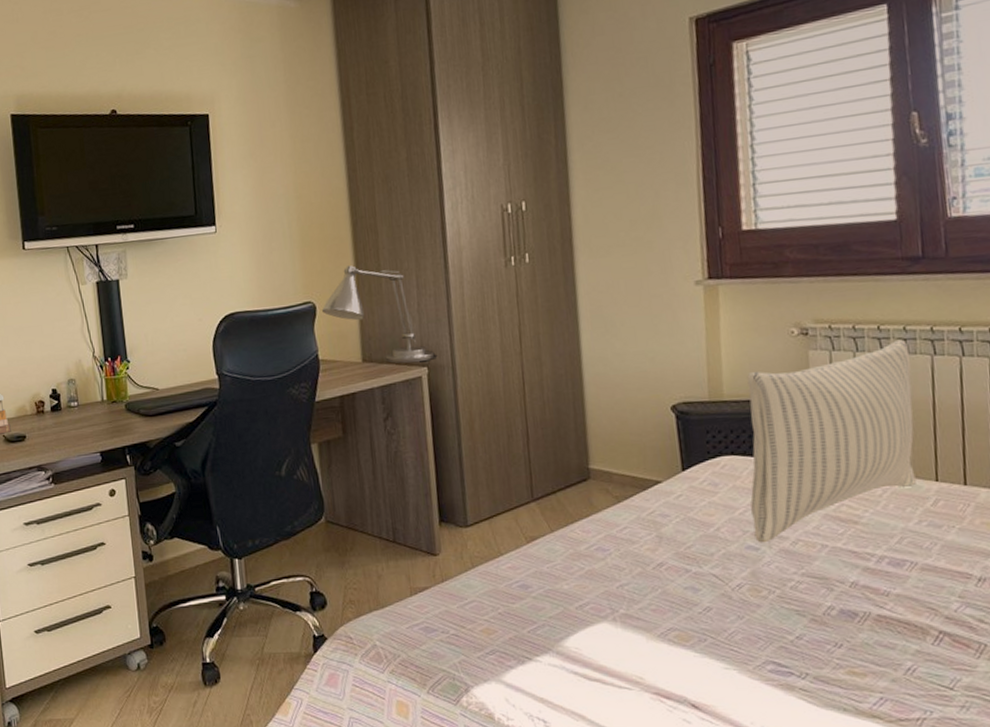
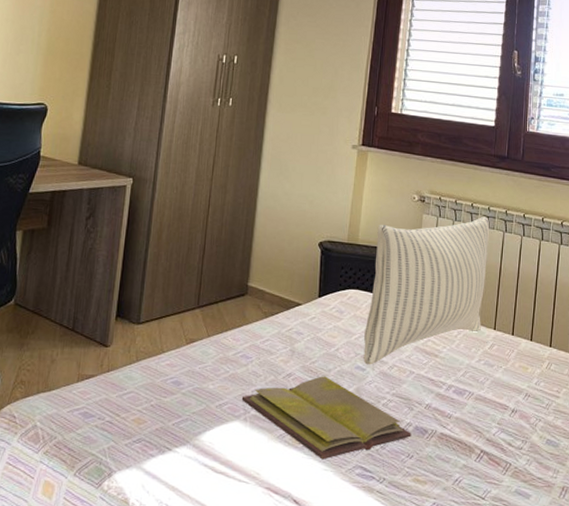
desk lamp: present [321,265,436,364] -> none [51,79,142,173]
diary: none [605,561,836,657] -> present [241,376,411,460]

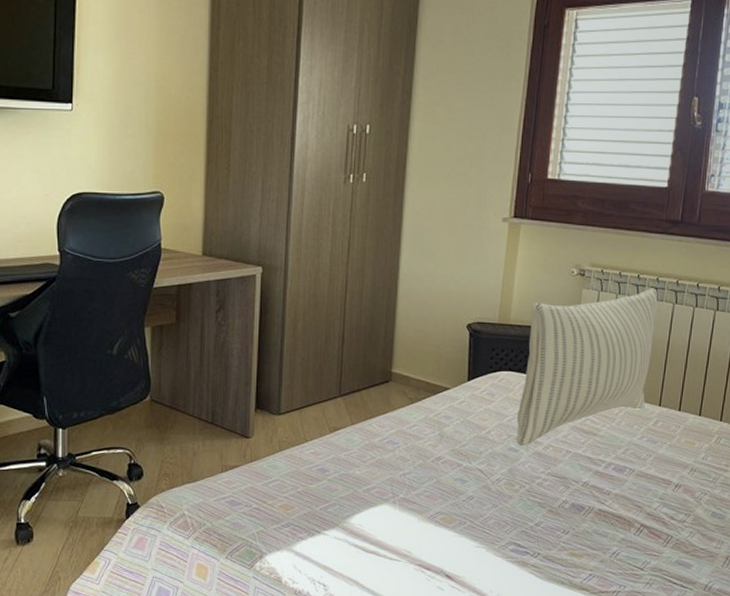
diary: present [241,376,411,460] -> none [389,458,568,538]

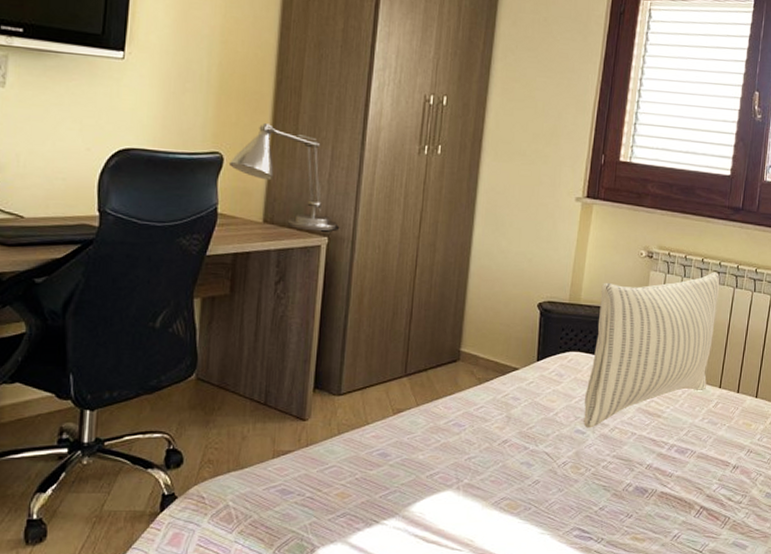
desk lamp: none [168,162,271,262] -> present [228,123,339,232]

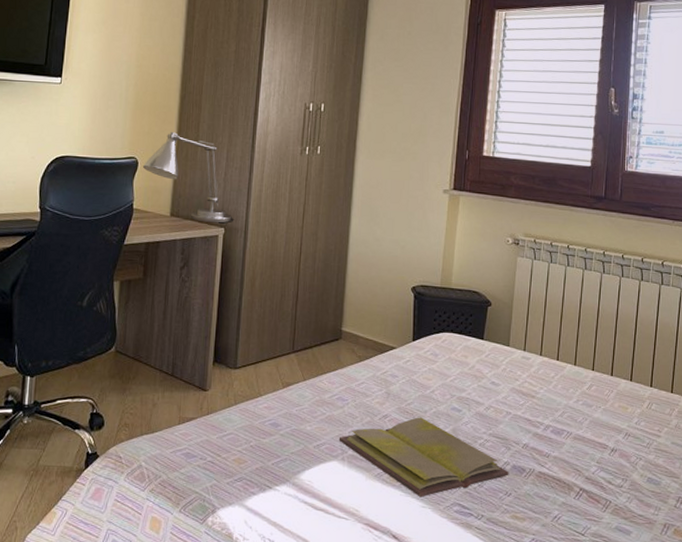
diary: none [454,441,631,524] -> present [338,417,509,497]
pillow: present [583,272,721,428] -> none [459,258,587,406]

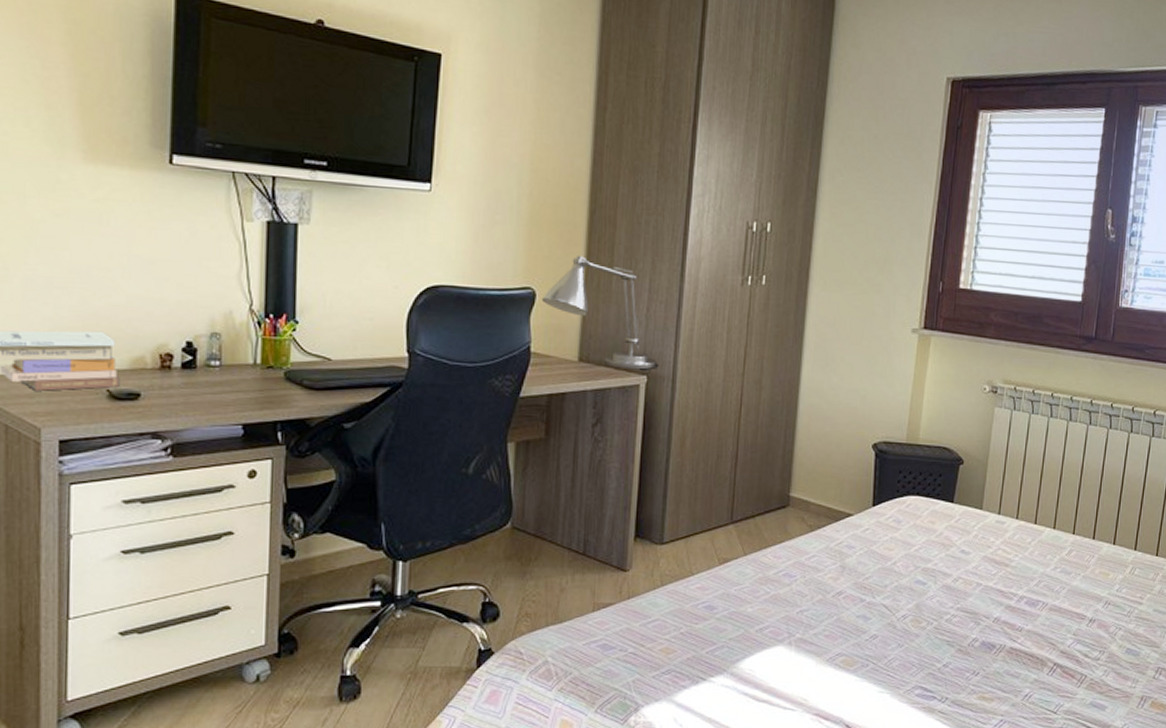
diary: present [338,417,509,497] -> none [785,592,978,682]

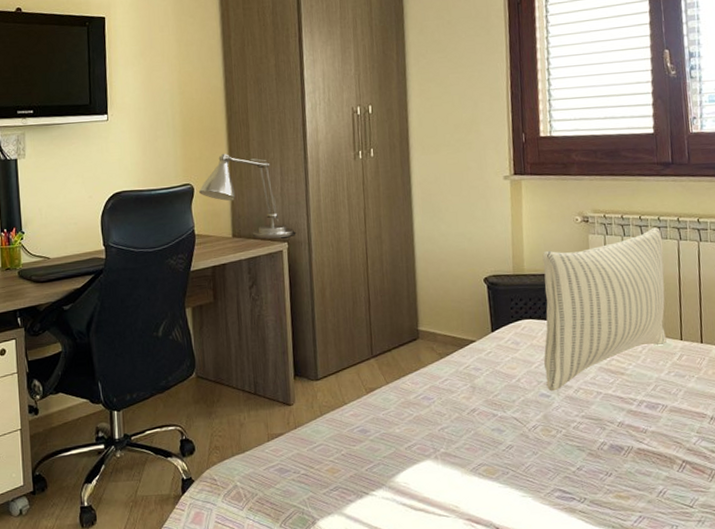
pillow: none [924,407,1072,579] -> present [542,227,667,391]

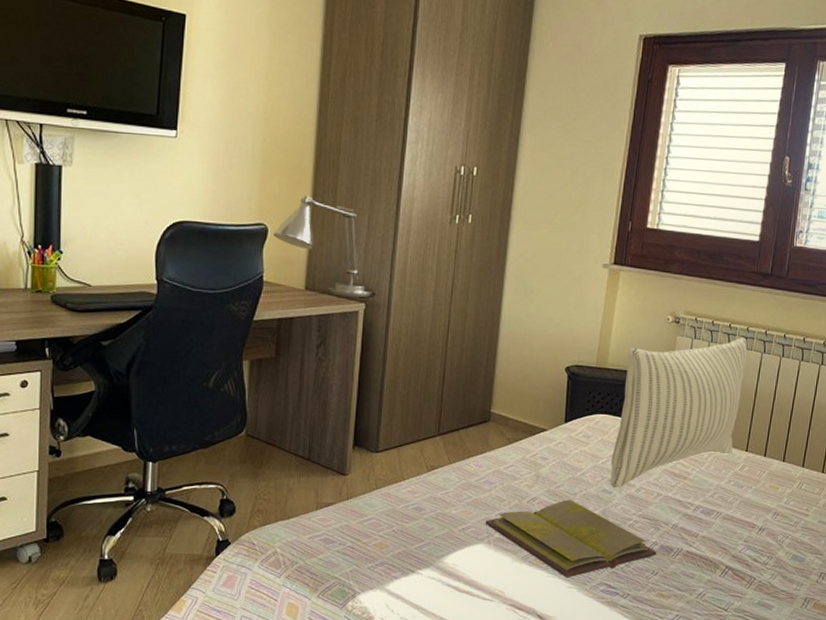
diary: none [429,407,607,487] -> present [485,499,657,578]

